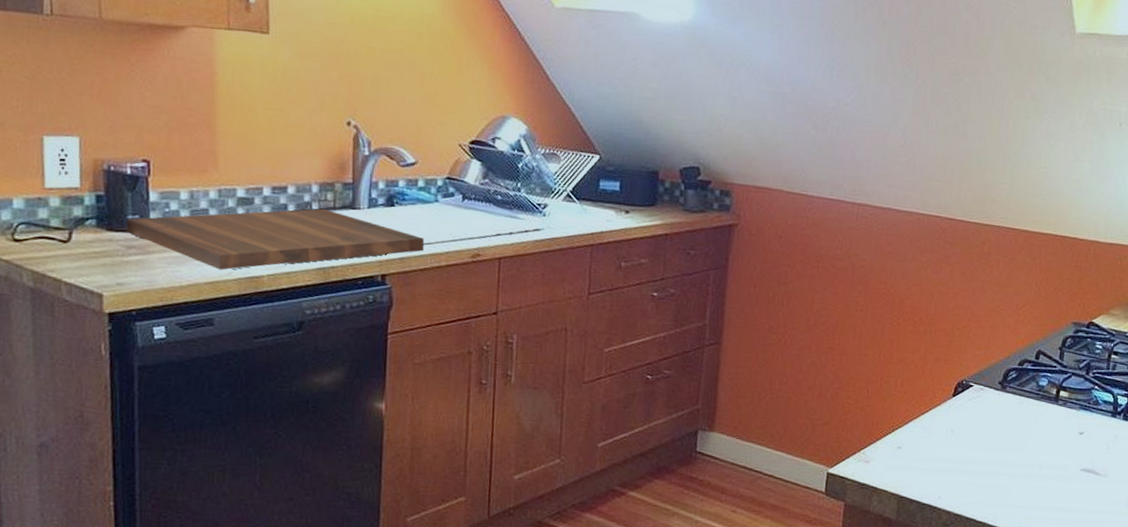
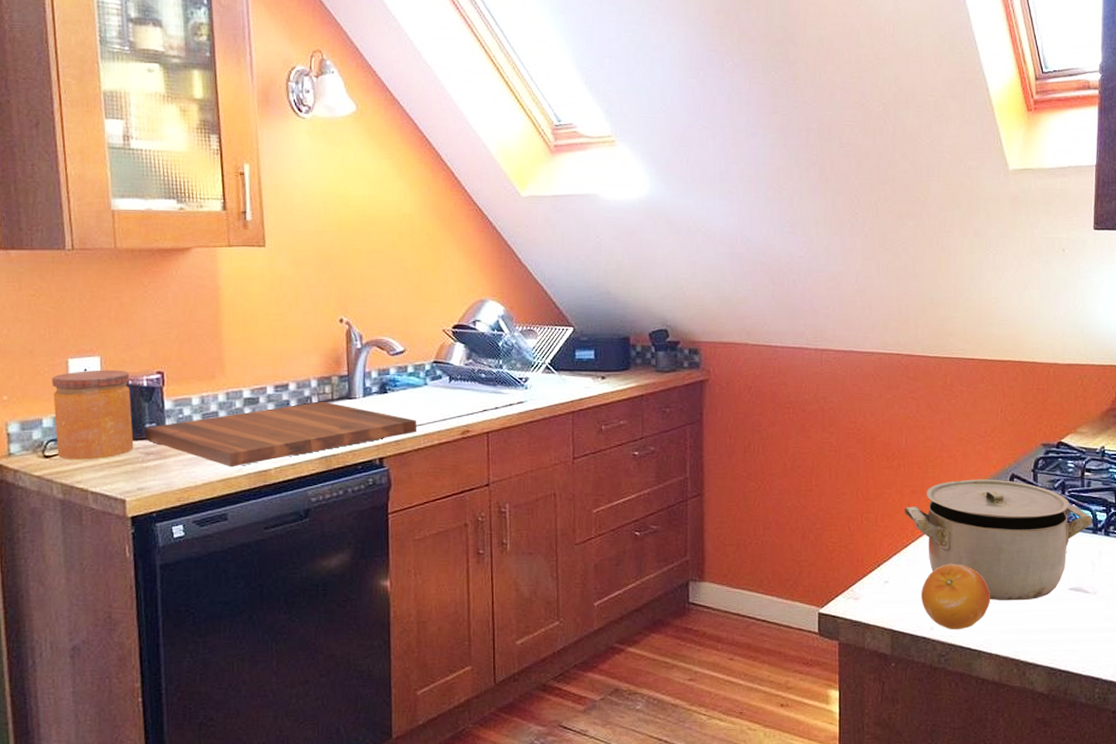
jar: none [24,150,114,249] -> present [52,369,134,460]
saucepan: none [926,351,1113,478] -> present [905,479,1092,601]
fruit: none [932,435,1002,501] -> present [921,564,991,630]

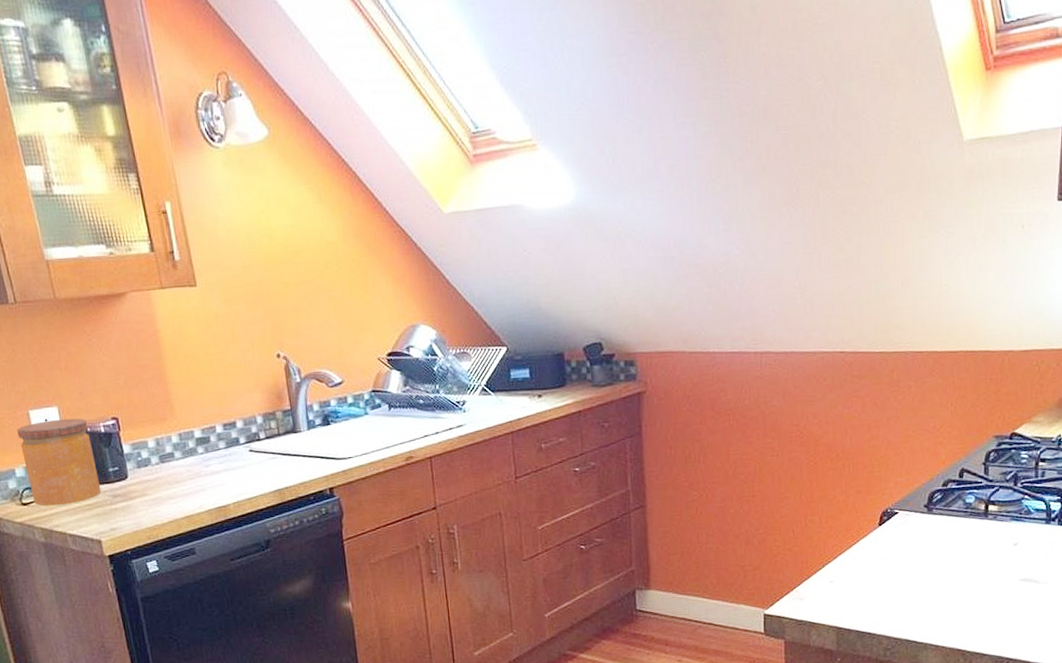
cutting board: present [144,401,418,468] -> none [108,436,363,505]
saucepan: present [905,479,1092,601] -> none [850,474,1046,595]
fruit: present [921,564,991,630] -> none [867,561,938,625]

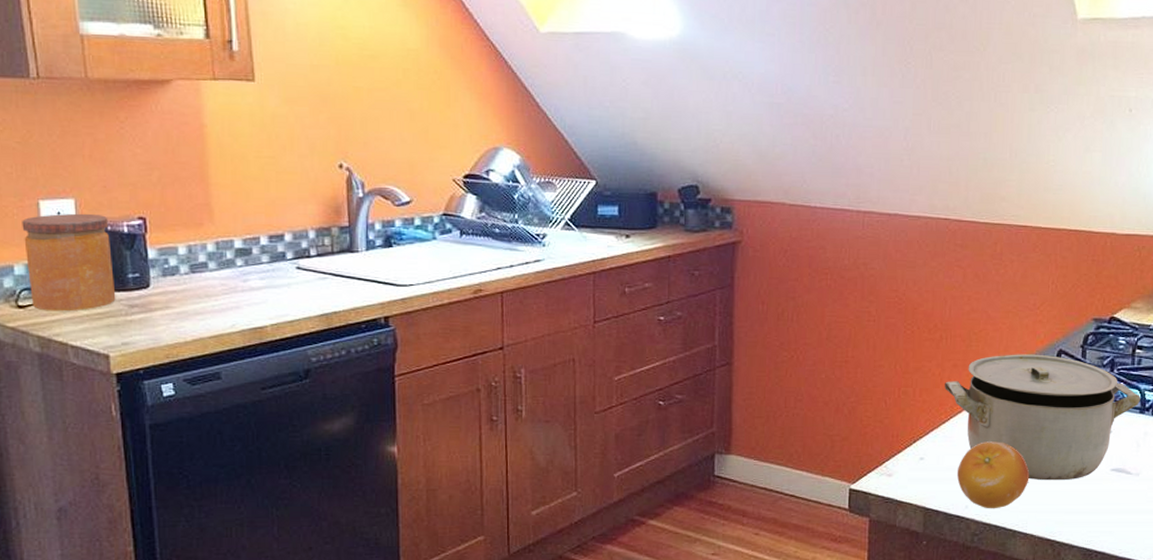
saucepan: none [850,474,1046,595] -> present [945,354,1140,481]
fruit: none [867,561,938,625] -> present [957,441,1030,509]

